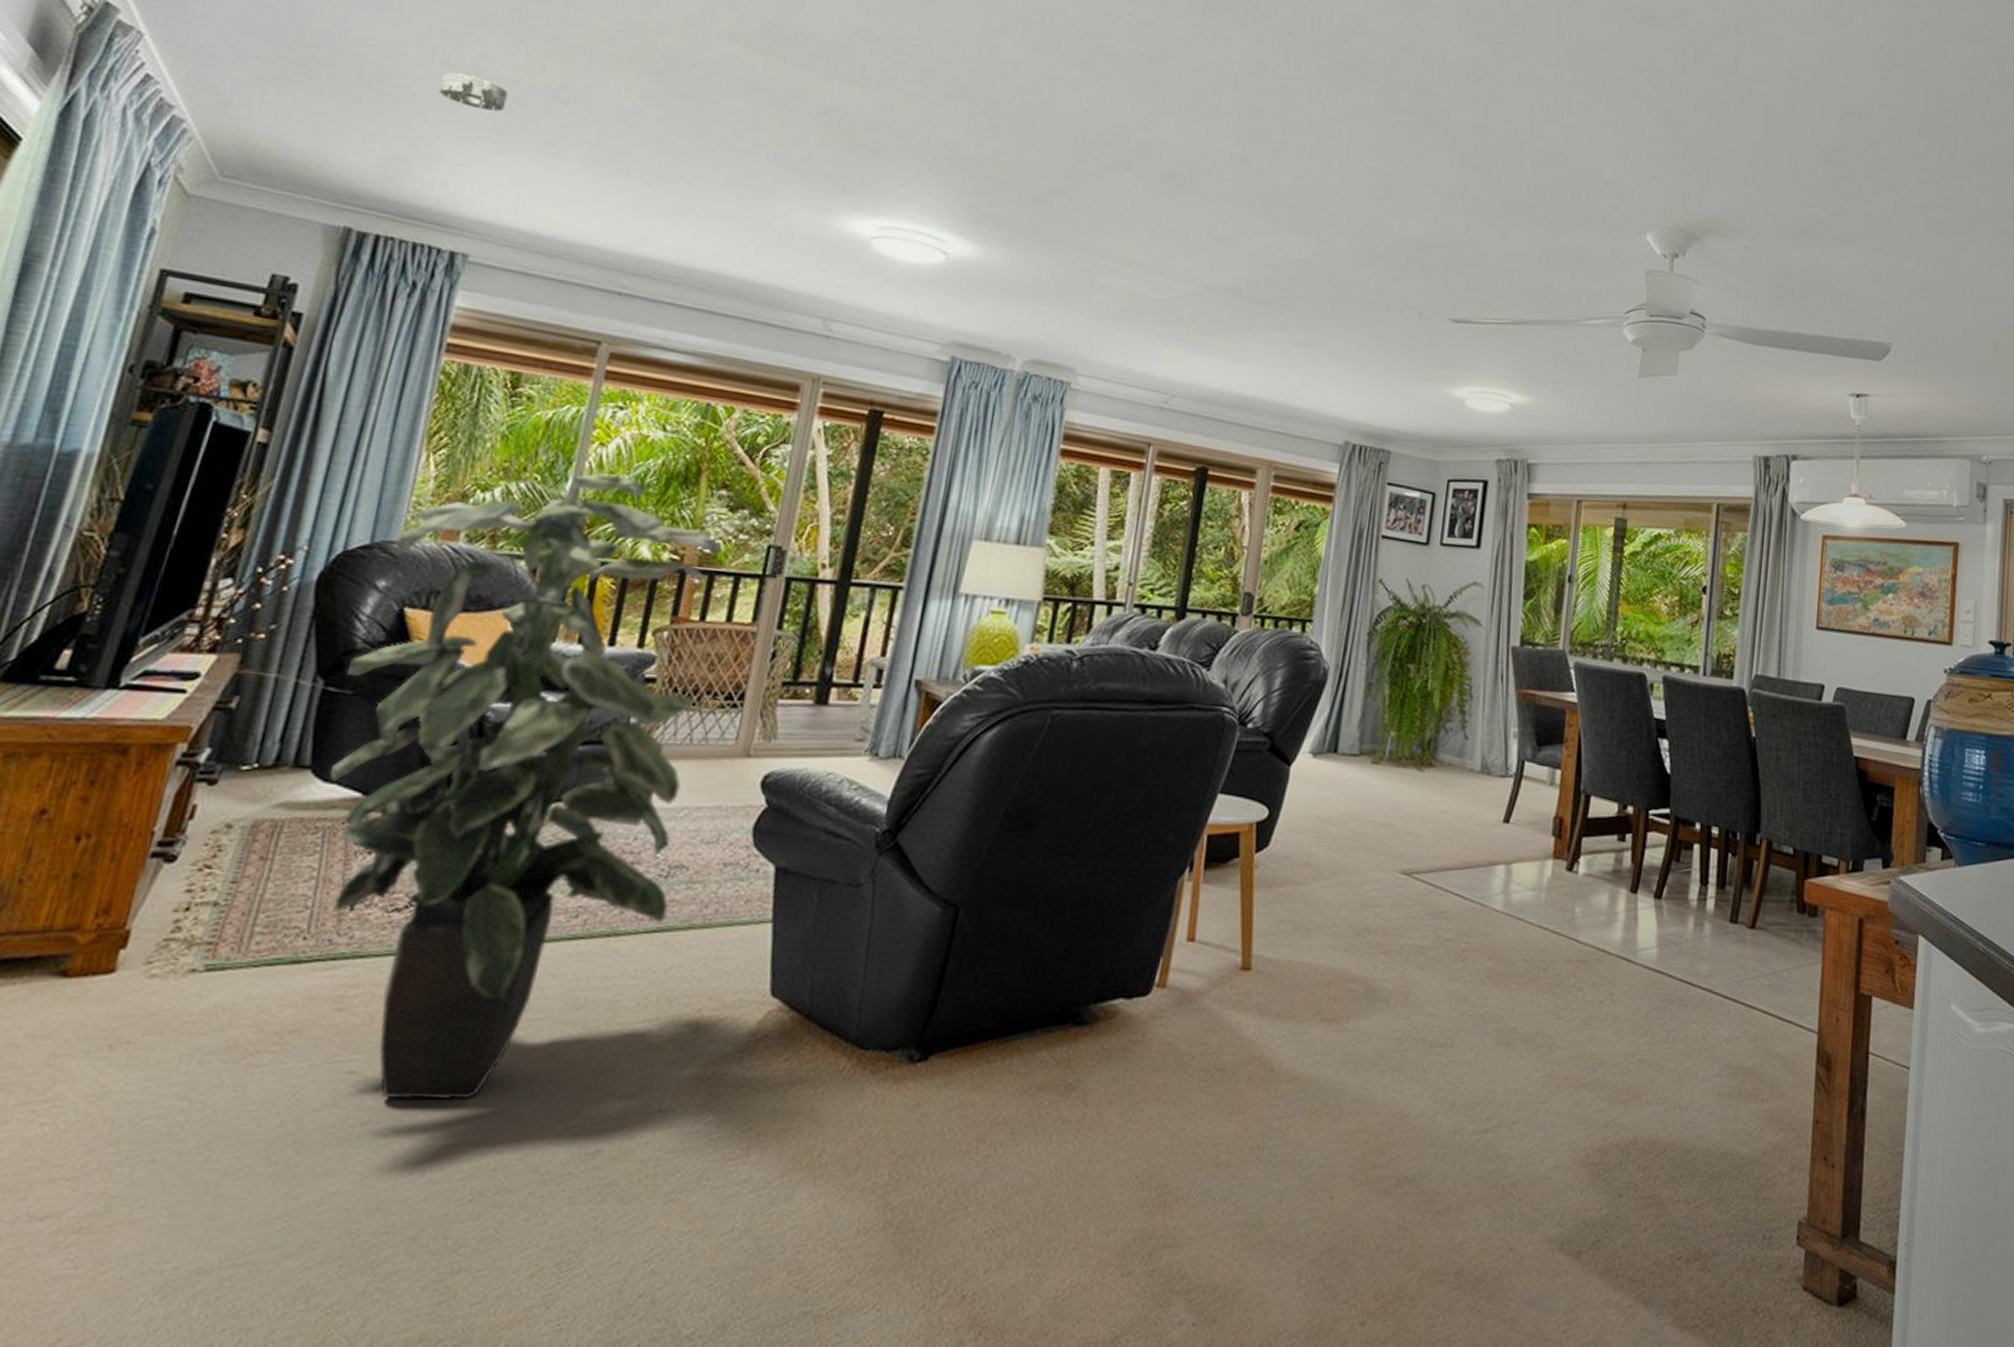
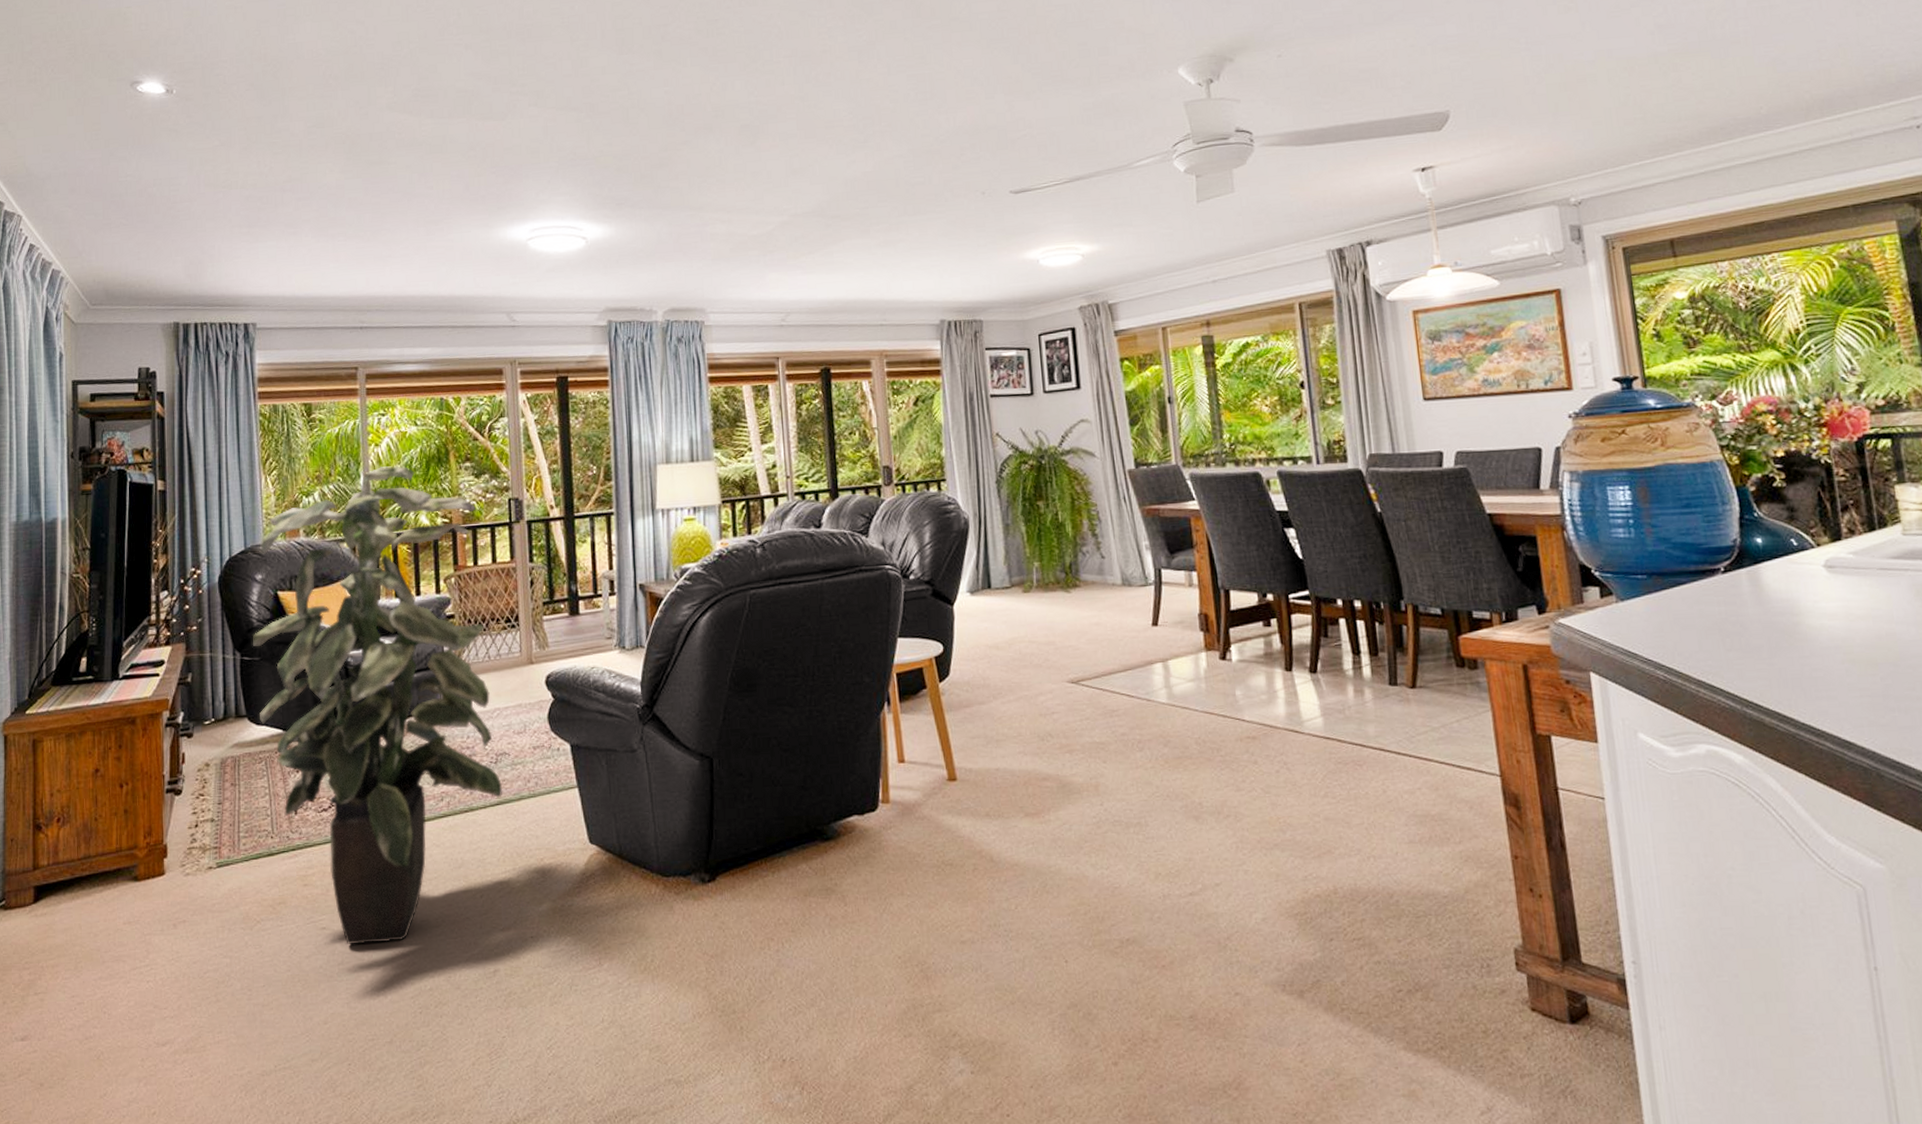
smoke detector: present [439,72,509,112] -> none [208,188,253,212]

